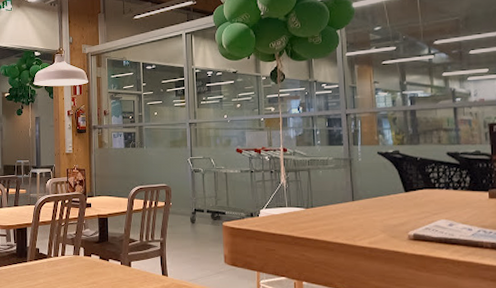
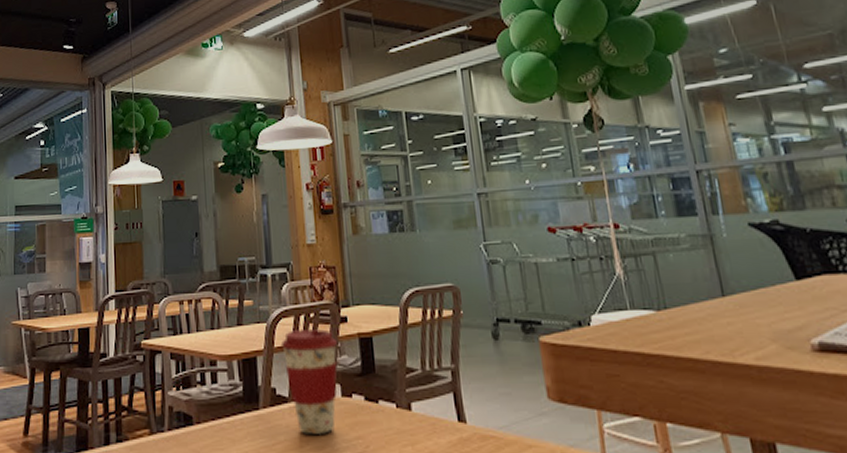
coffee cup: none [44,210,83,279] -> present [280,328,337,434]

